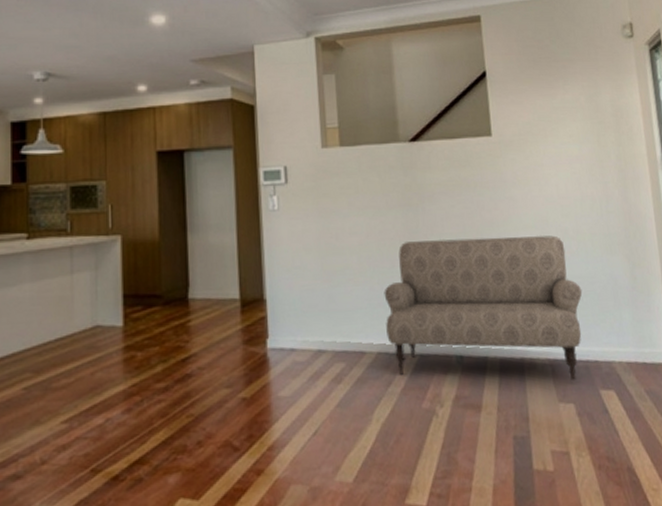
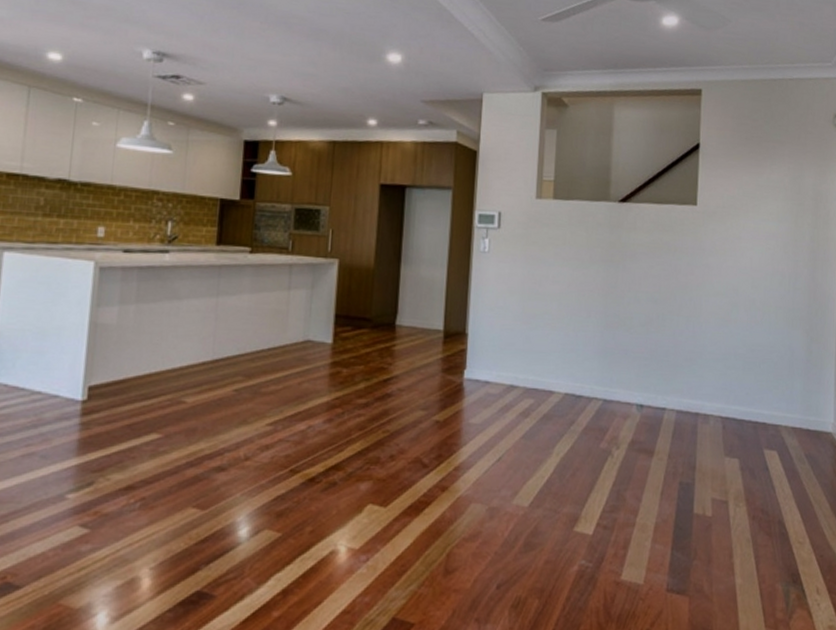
sofa: present [384,235,583,382] -> none [575,295,761,439]

